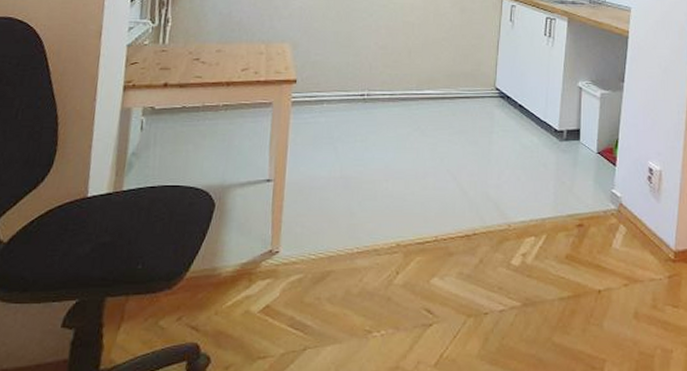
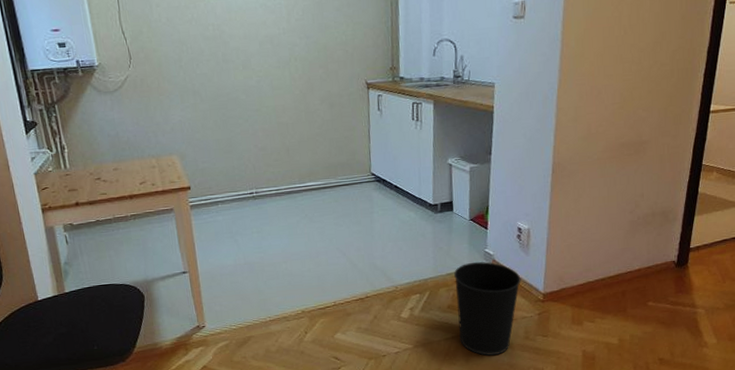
wastebasket: none [576,203,650,326] -> present [454,261,521,355]

